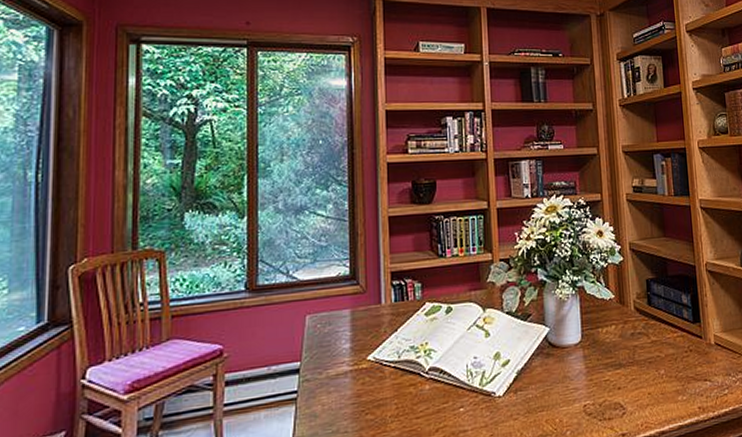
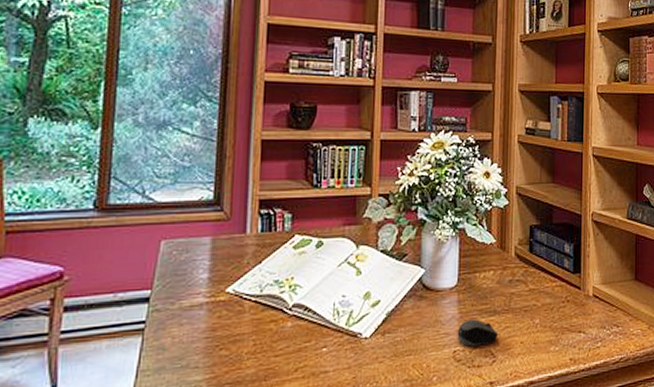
computer mouse: none [585,373,625,400] -> present [457,319,498,347]

